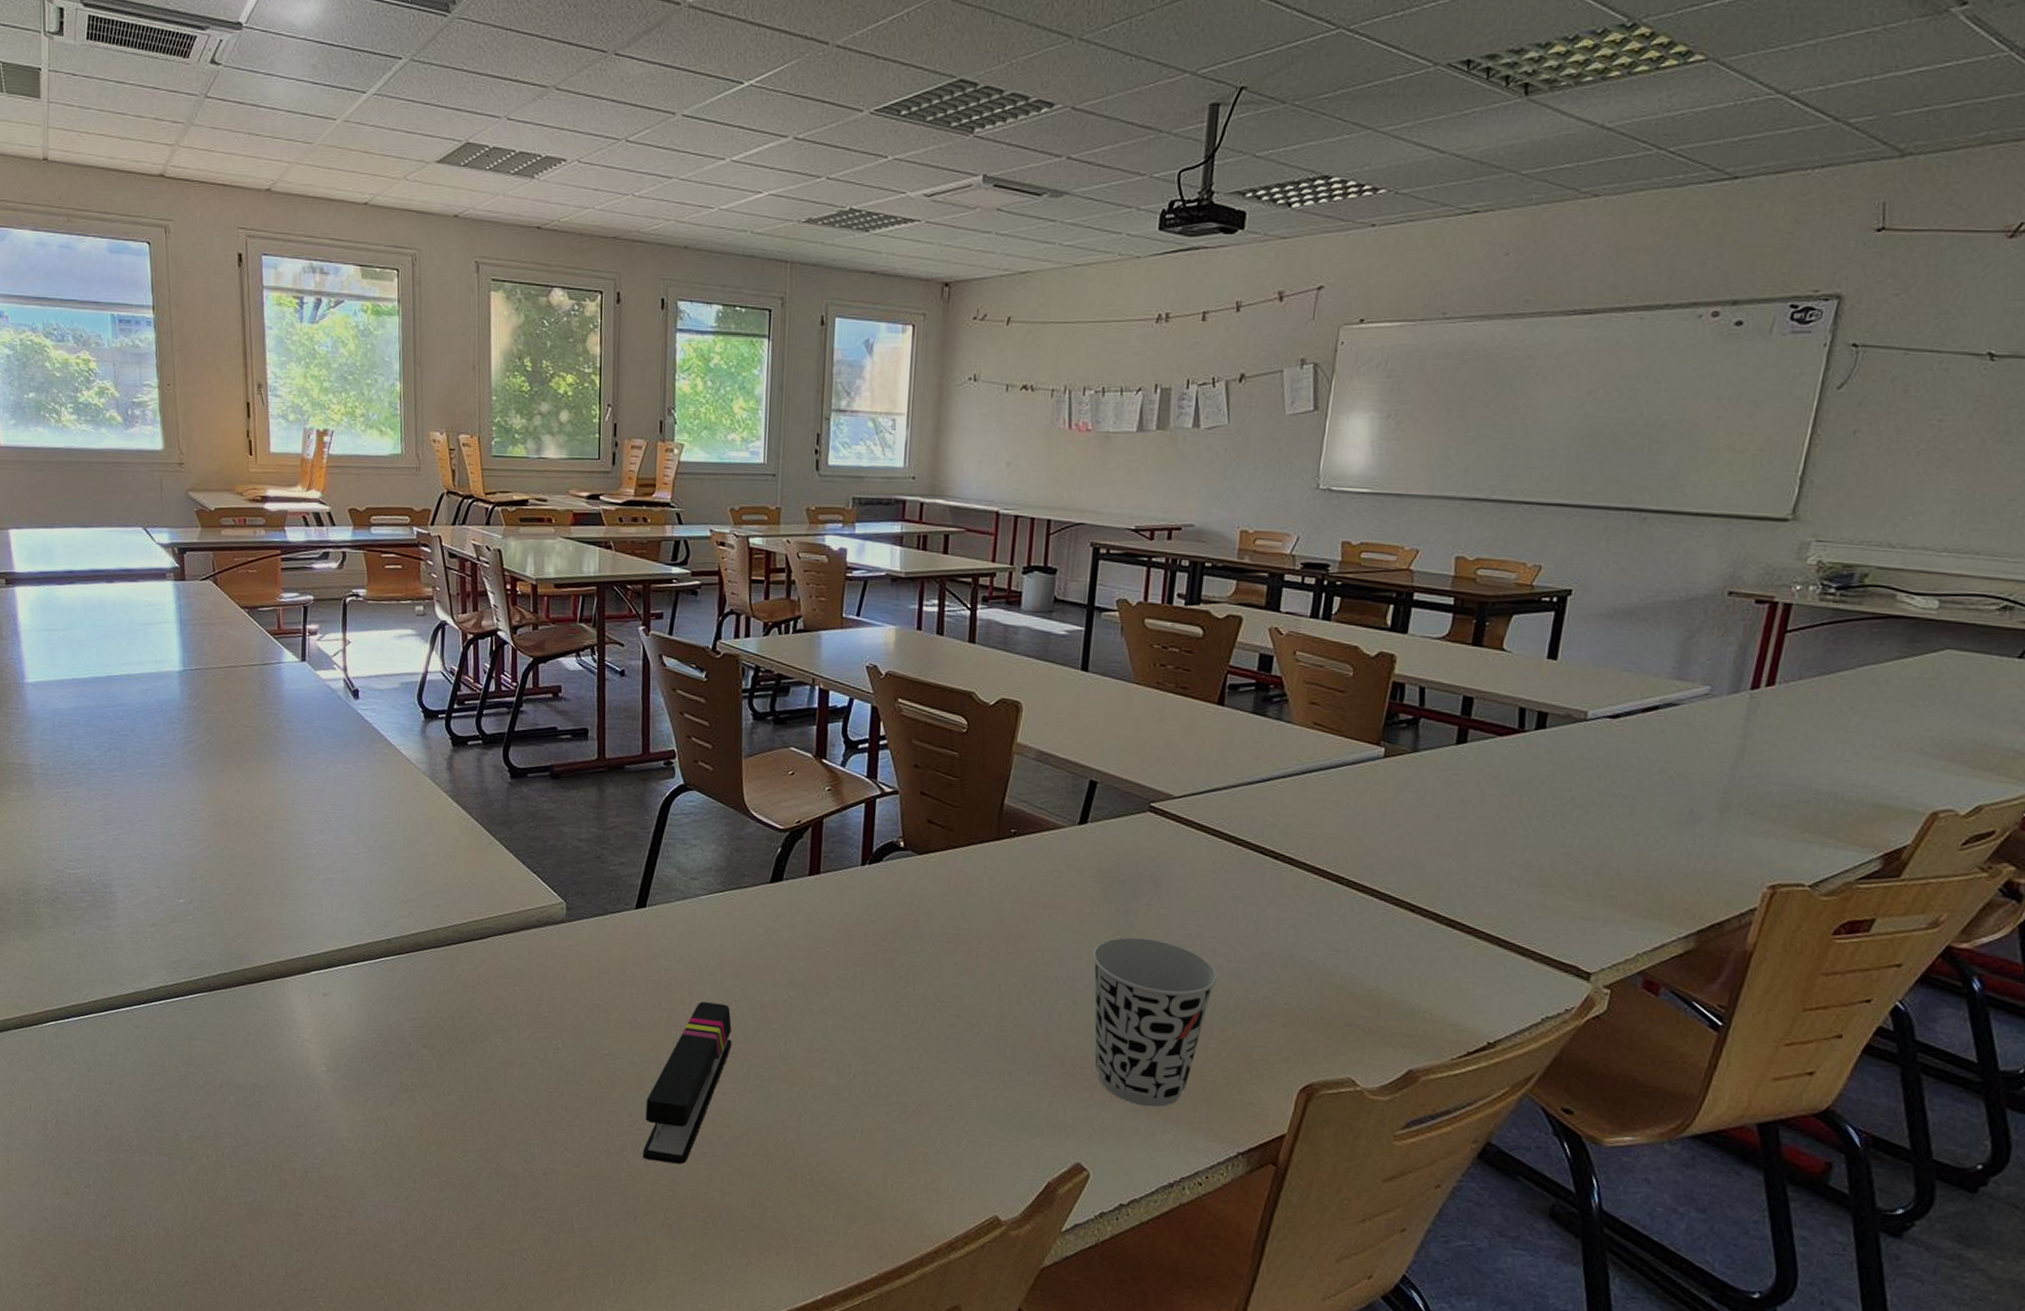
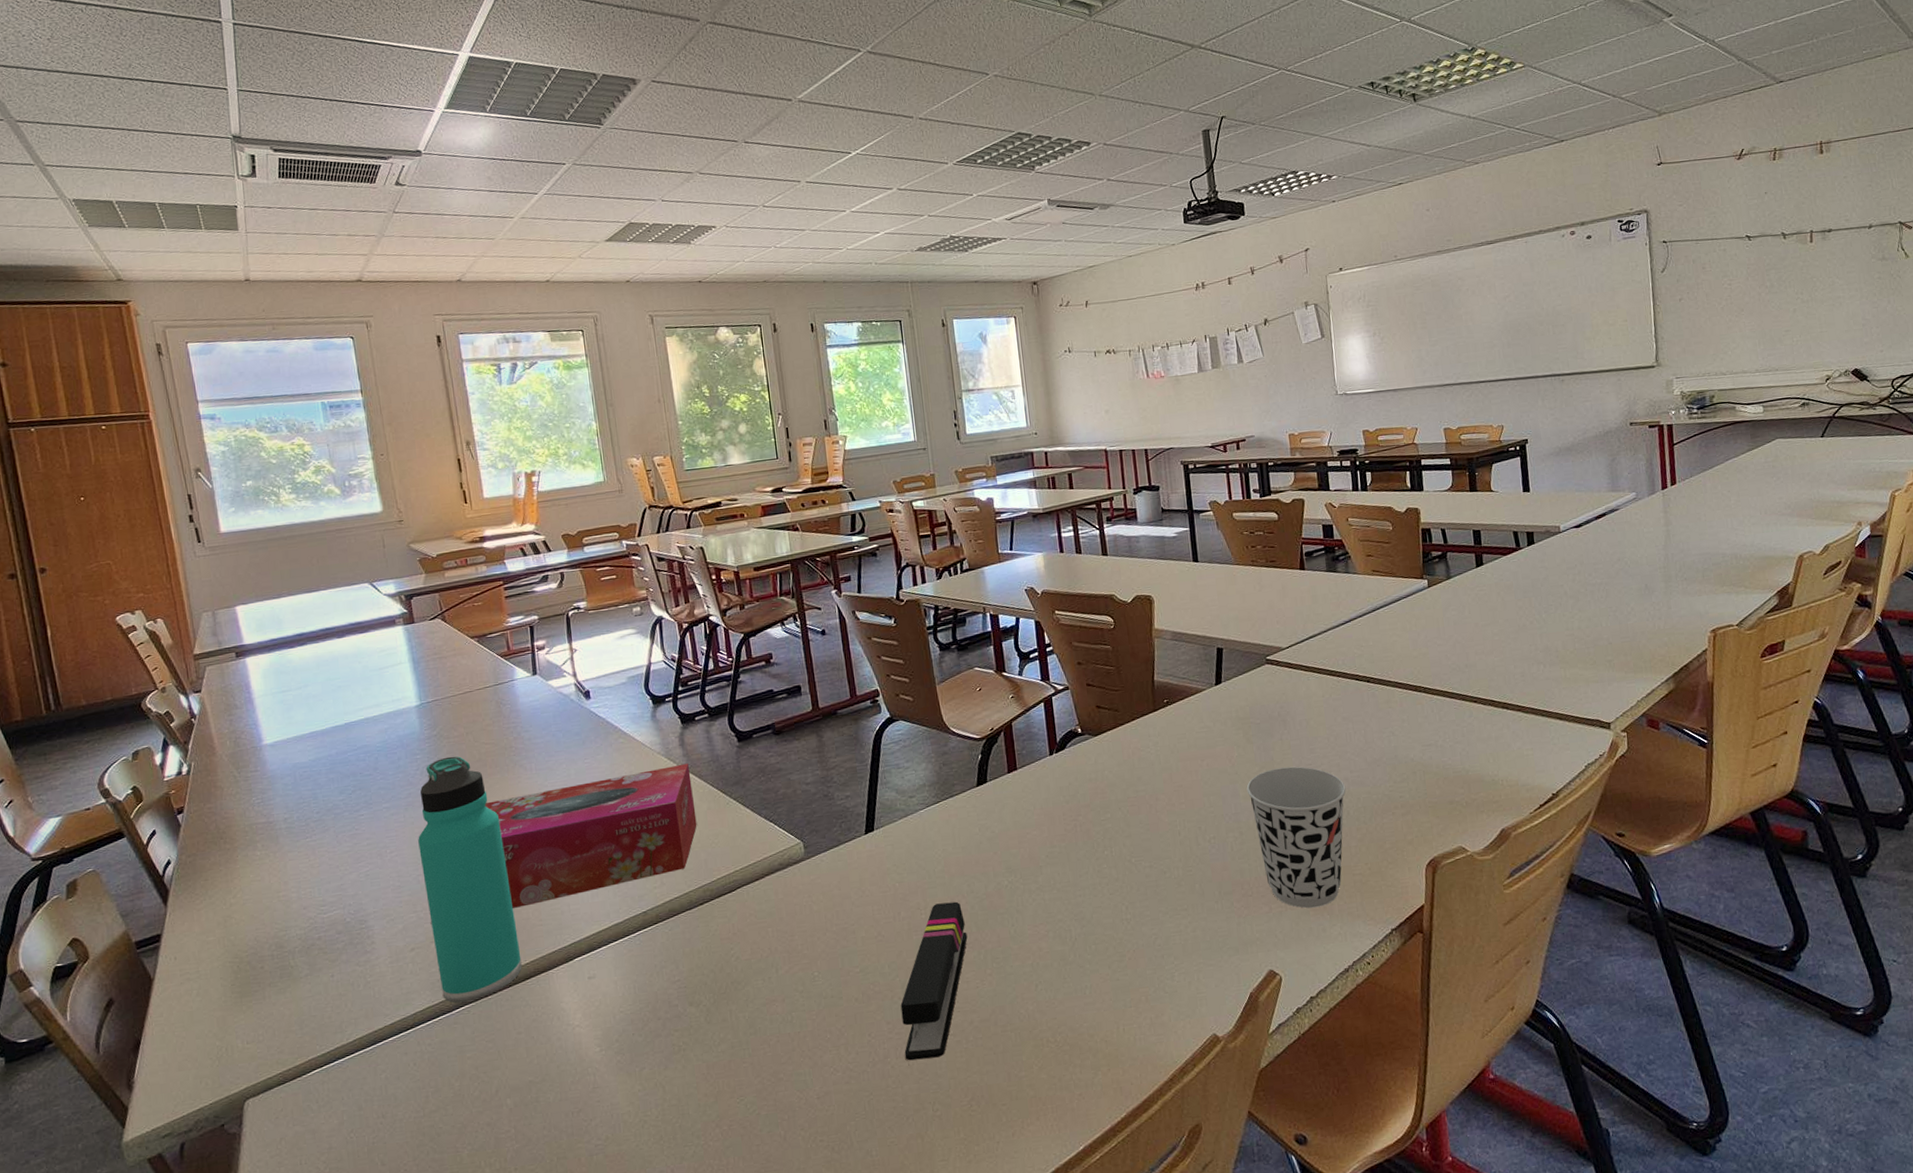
thermos bottle: none [168,732,258,991] -> present [418,756,522,1003]
tissue box: none [238,788,456,907] -> present [485,763,697,909]

